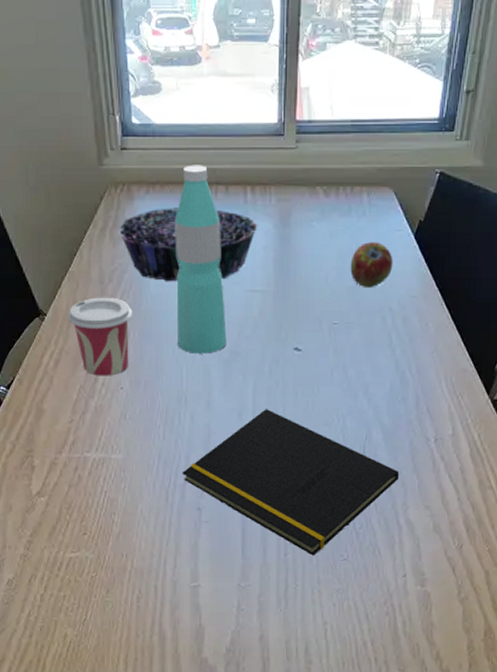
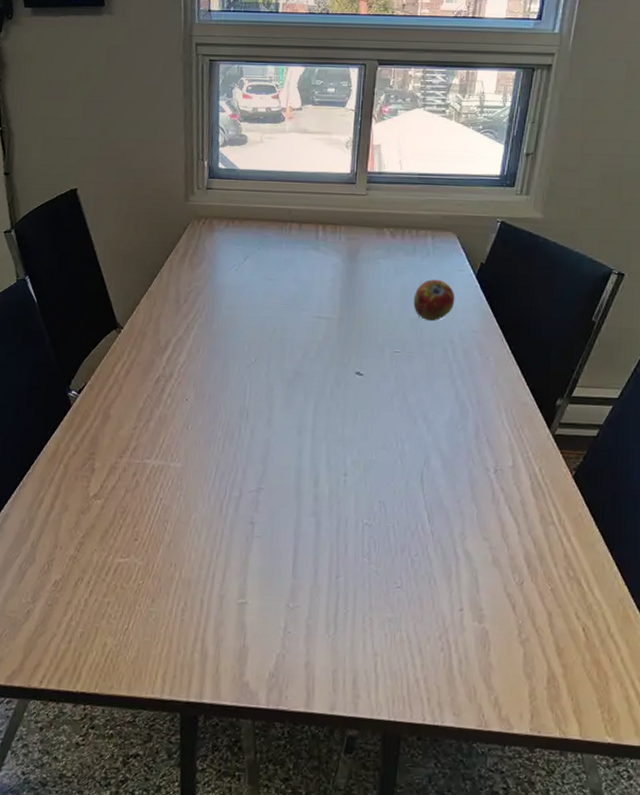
cup: present [68,297,133,376] -> none [142,315,204,388]
decorative bowl: present [118,208,258,282] -> none [197,240,327,306]
water bottle: present [174,165,227,354] -> none [244,204,292,373]
notepad: present [182,409,400,556] -> none [238,429,458,581]

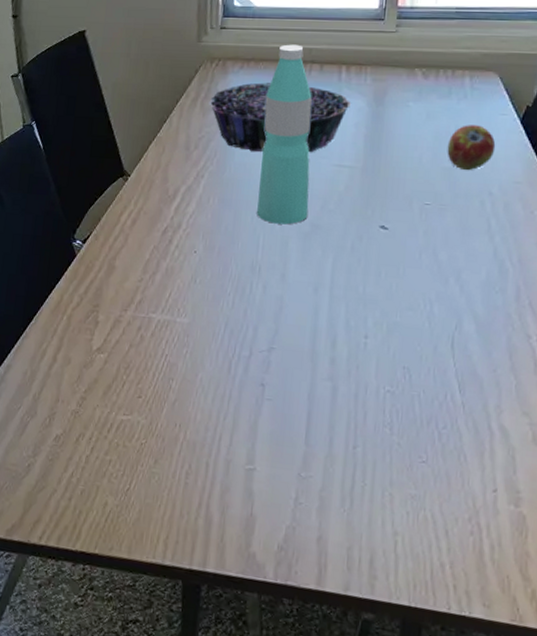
decorative bowl: none [197,240,327,306] -> present [209,82,351,153]
water bottle: none [244,204,292,373] -> present [257,44,312,225]

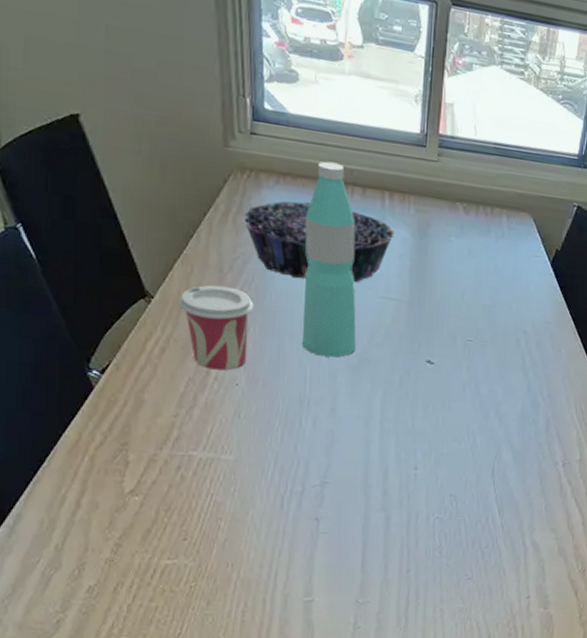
cup: none [150,162,215,239] -> present [179,285,254,370]
fruit: present [447,125,496,171] -> none [487,264,530,310]

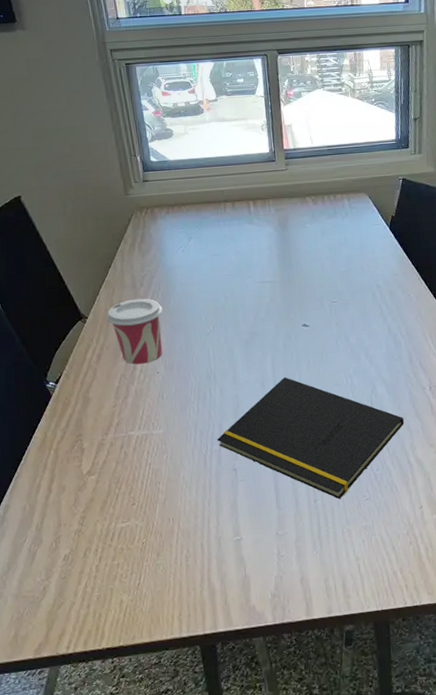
decorative bowl: present [242,201,395,283] -> none [145,221,262,282]
notepad: none [301,420,528,574] -> present [217,377,405,499]
water bottle: present [302,161,356,358] -> none [192,188,245,338]

